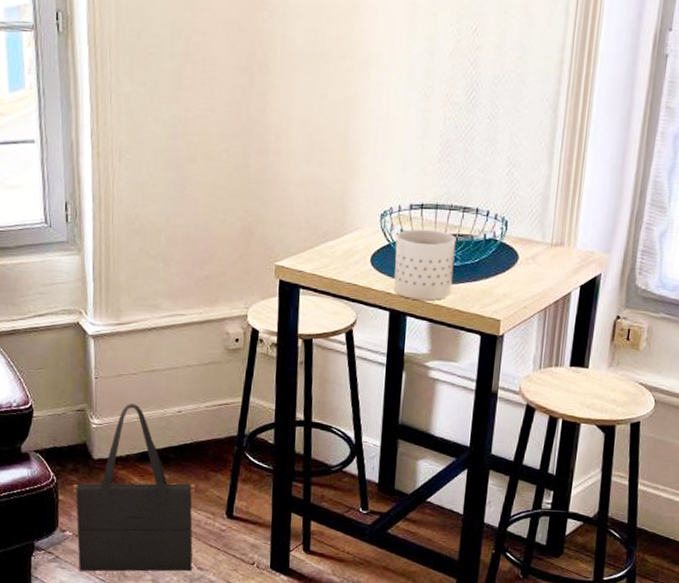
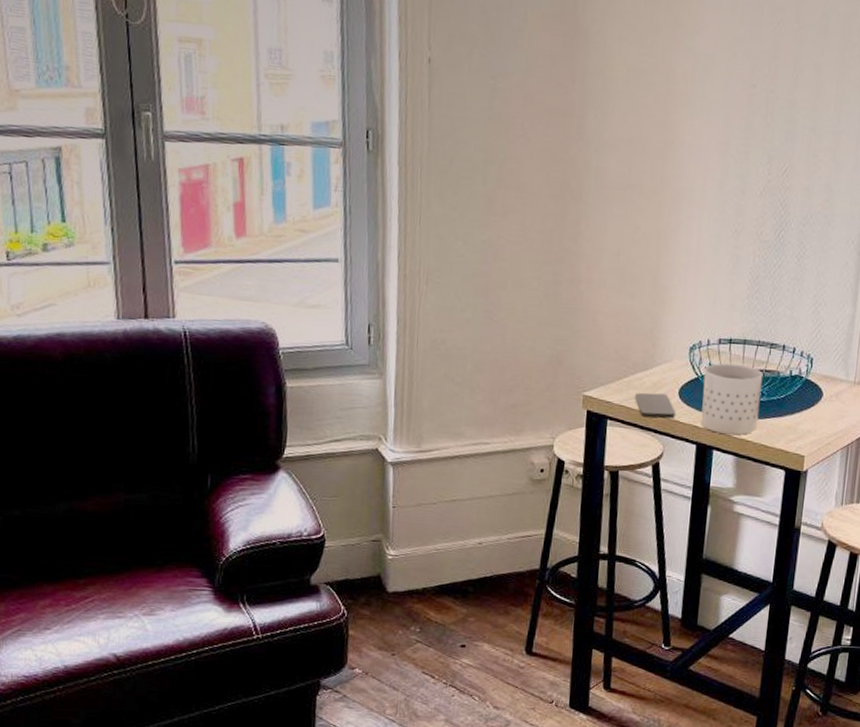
tote bag: present [72,404,195,572] -> none [364,534,494,711]
smartphone: none [327,260,368,286] -> present [635,392,675,418]

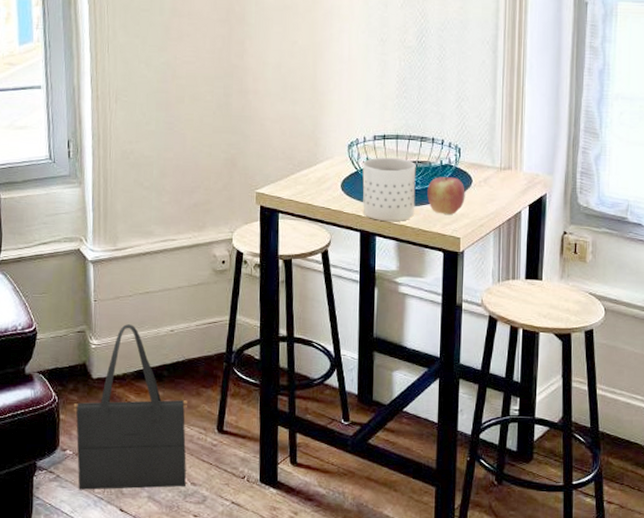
tote bag: none [364,534,494,711] -> present [73,324,187,490]
smartphone: present [635,392,675,418] -> none [302,187,339,209]
apple: none [772,388,815,430] -> present [427,176,465,214]

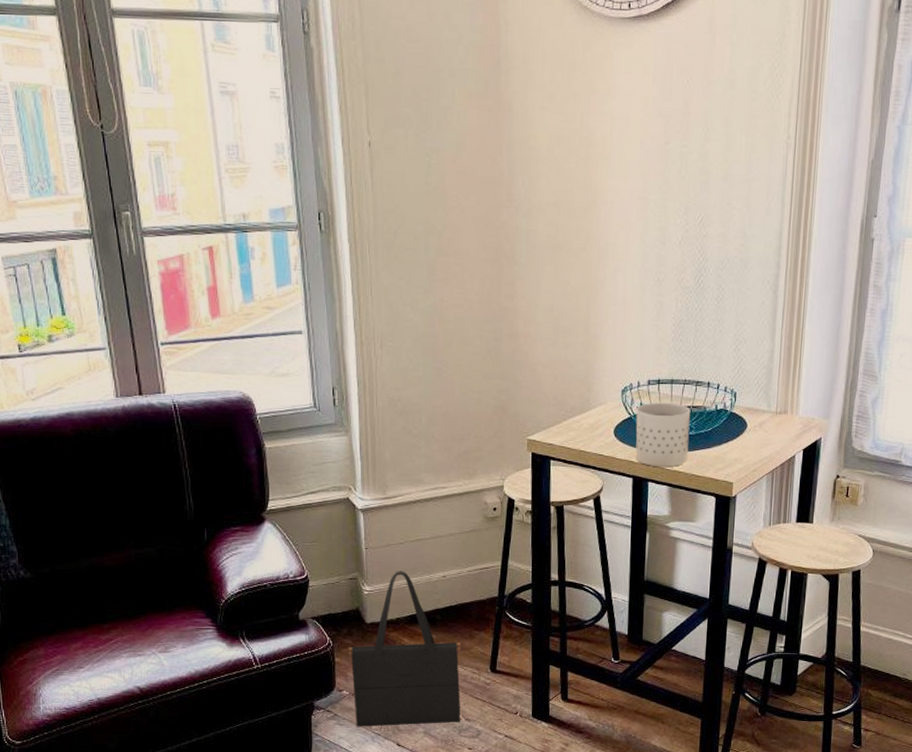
apple: present [427,176,465,214] -> none [701,421,740,459]

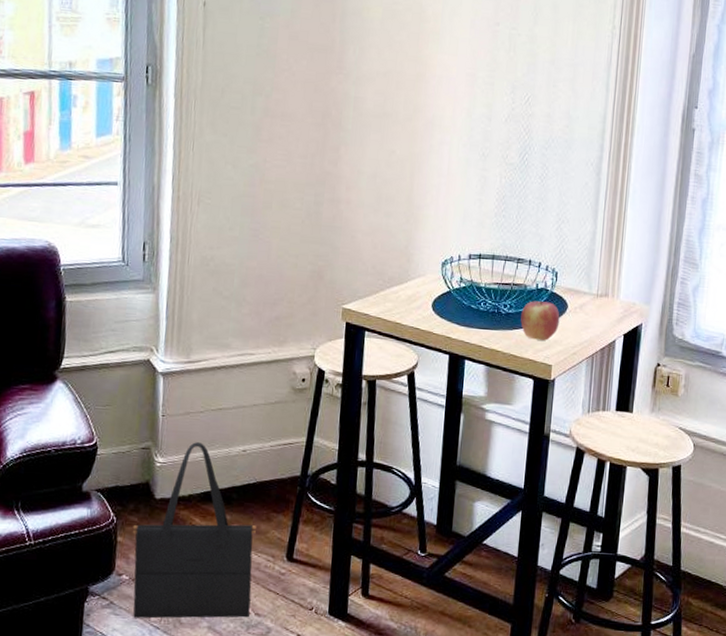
mug: present [635,402,691,467] -> none [453,277,511,345]
apple: none [701,421,740,459] -> present [520,300,560,341]

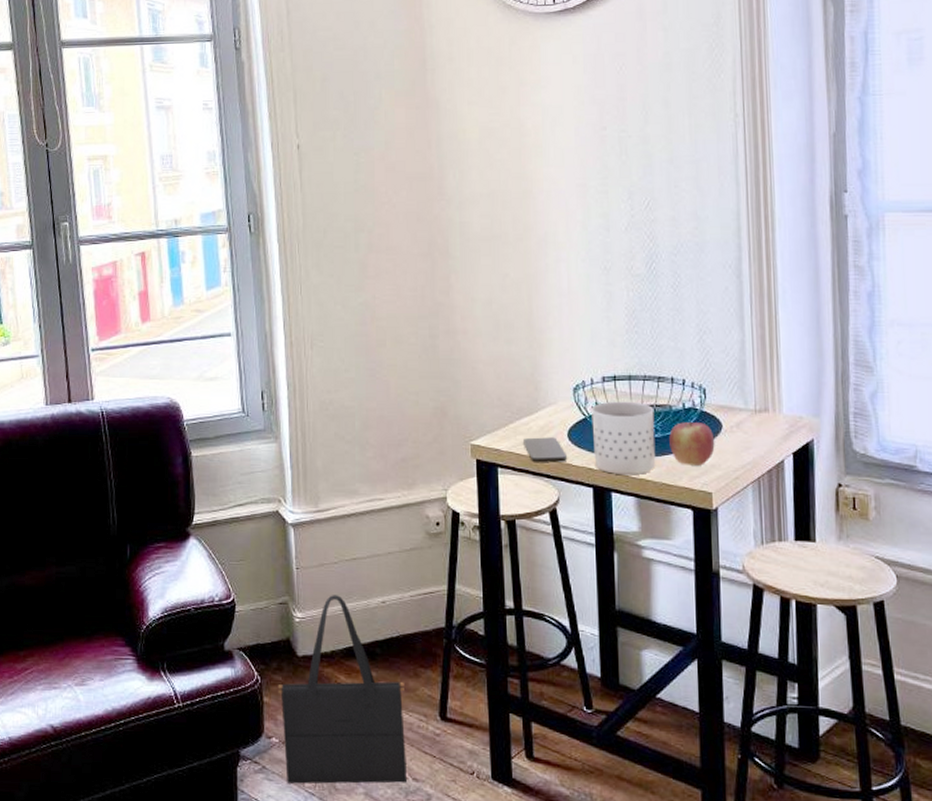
smartphone: none [391,305,429,330] -> present [523,437,567,462]
mug: none [453,277,511,345] -> present [591,401,656,474]

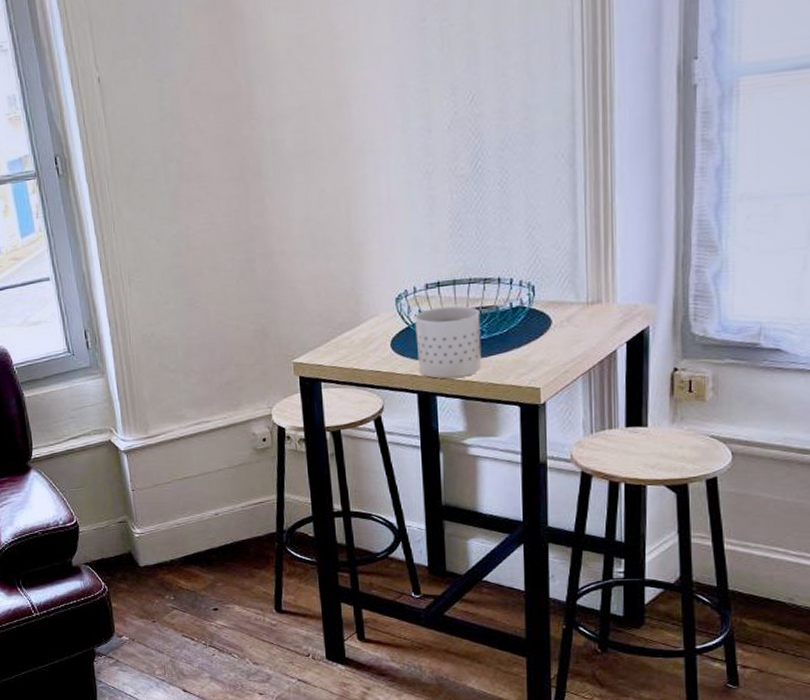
tote bag: present [278,595,407,784] -> none [124,511,248,673]
smartphone: present [523,437,567,462] -> none [346,348,390,374]
apple: present [669,421,715,466] -> none [496,320,544,364]

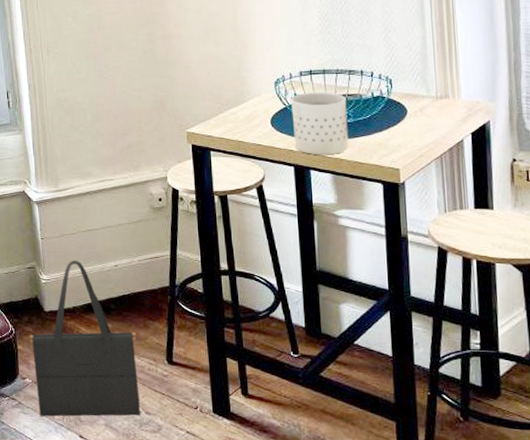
tote bag: none [124,511,248,673] -> present [29,260,140,417]

